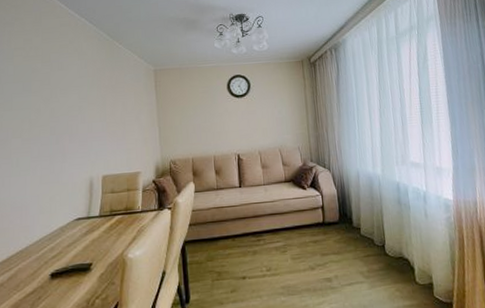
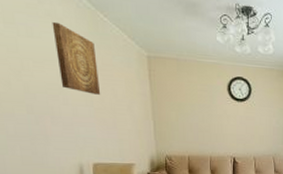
wall art: none [78,55,113,110] -> present [52,21,101,95]

